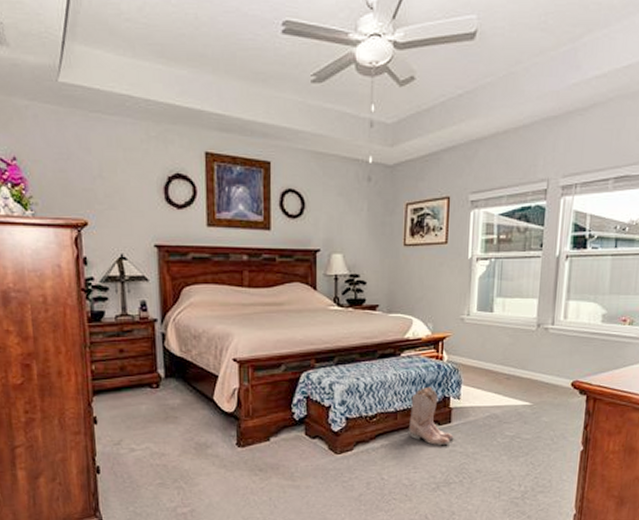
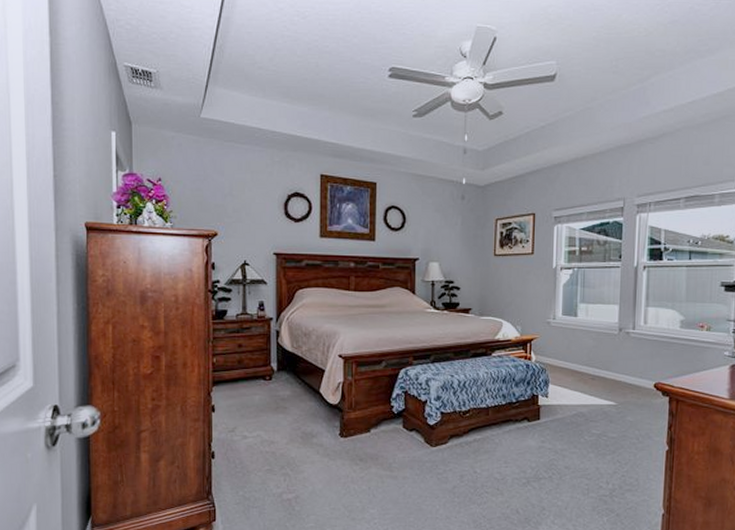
boots: present [409,386,454,446] -> none [500,385,543,442]

